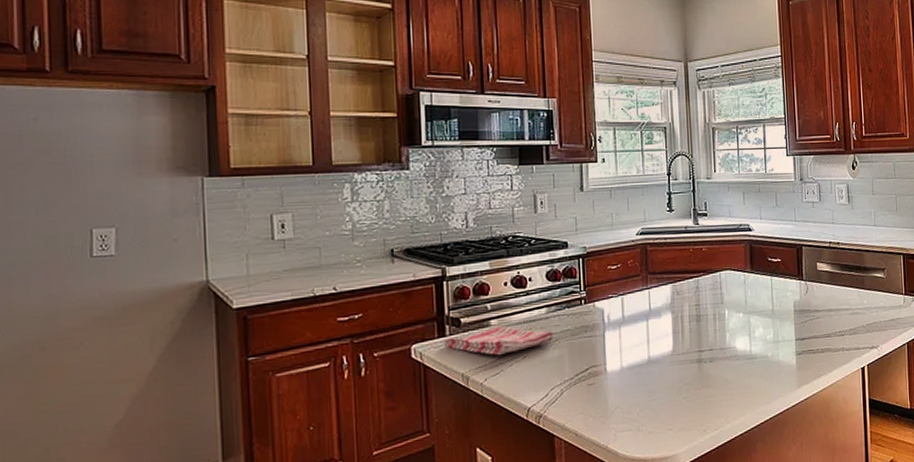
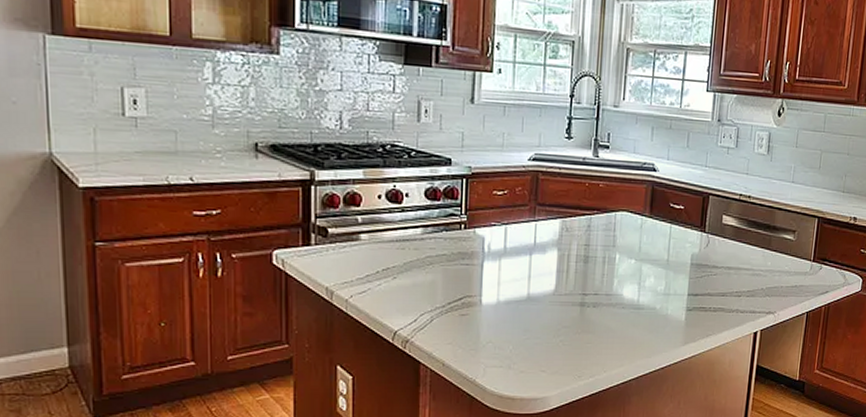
dish towel: present [443,326,555,356] -> none [308,242,429,273]

